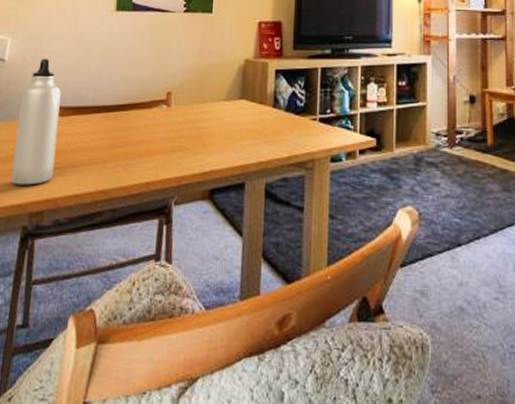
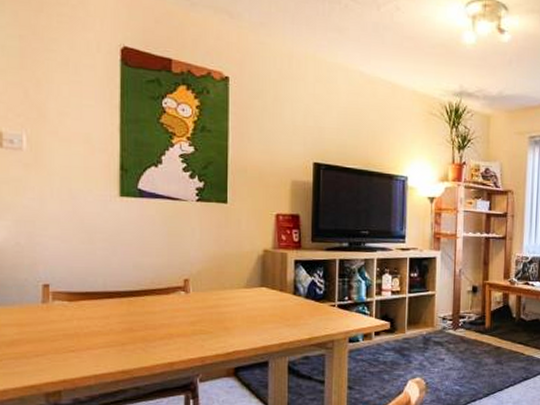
water bottle: present [12,58,61,185] -> none [18,243,67,368]

